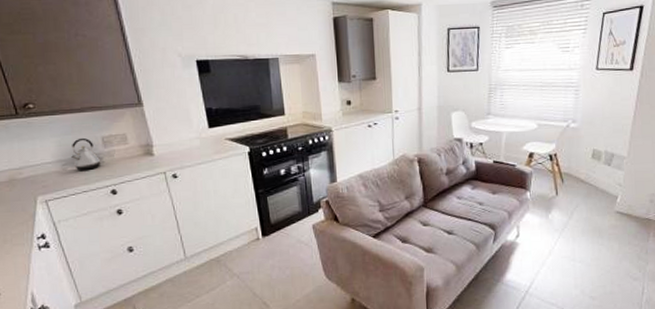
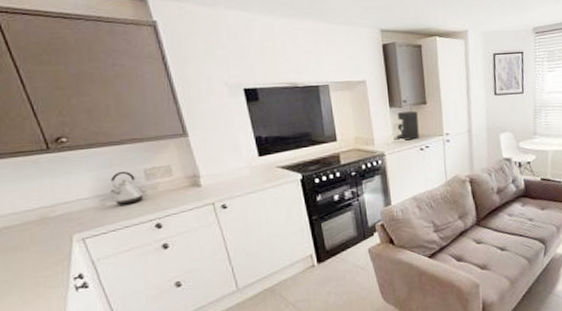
coffee maker: none [345,86,368,117] -> present [397,110,420,141]

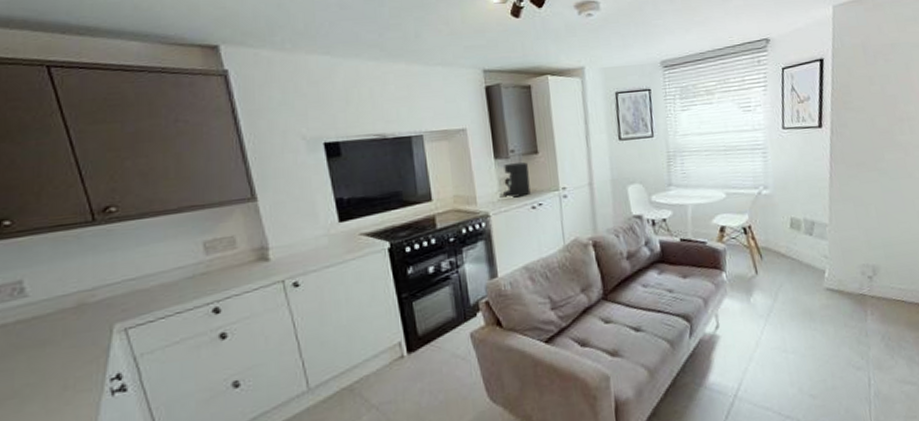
kettle: present [110,171,144,206] -> none [162,244,201,287]

